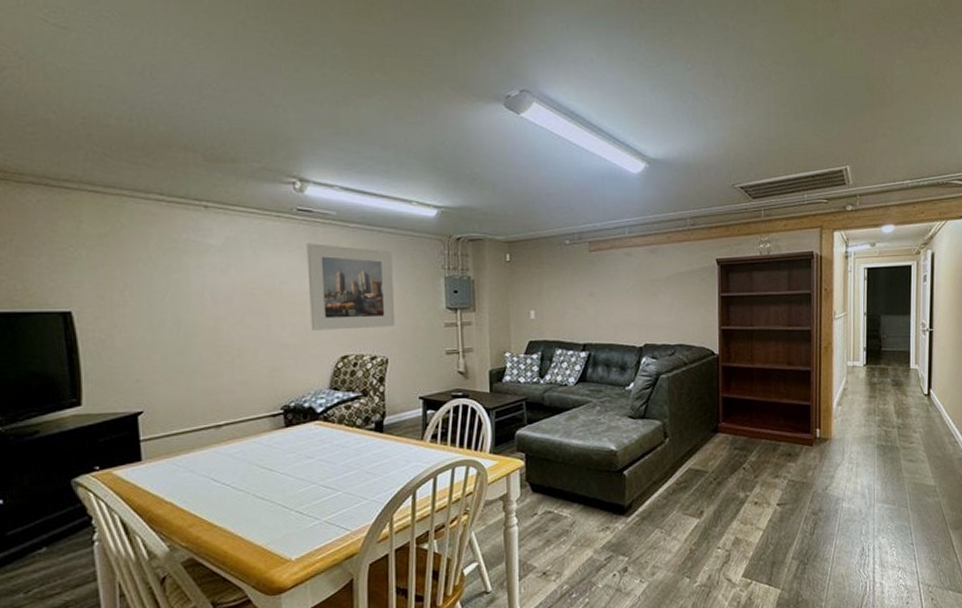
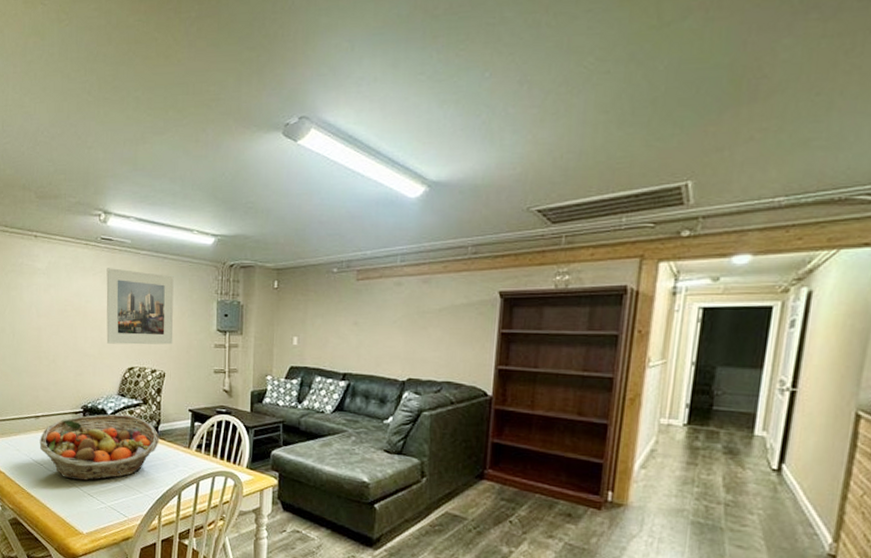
fruit basket: none [223,410,386,497] -> present [39,414,160,481]

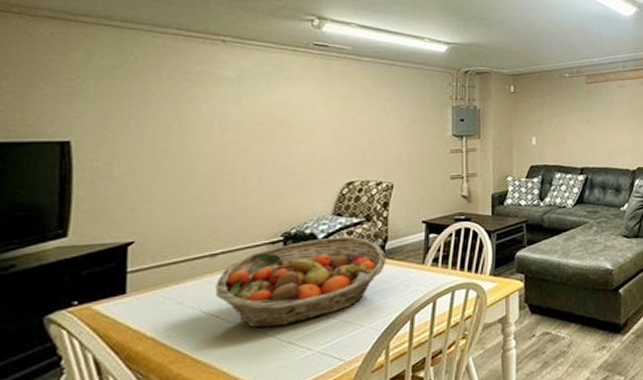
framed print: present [106,268,174,345] -> none [318,75,403,158]

